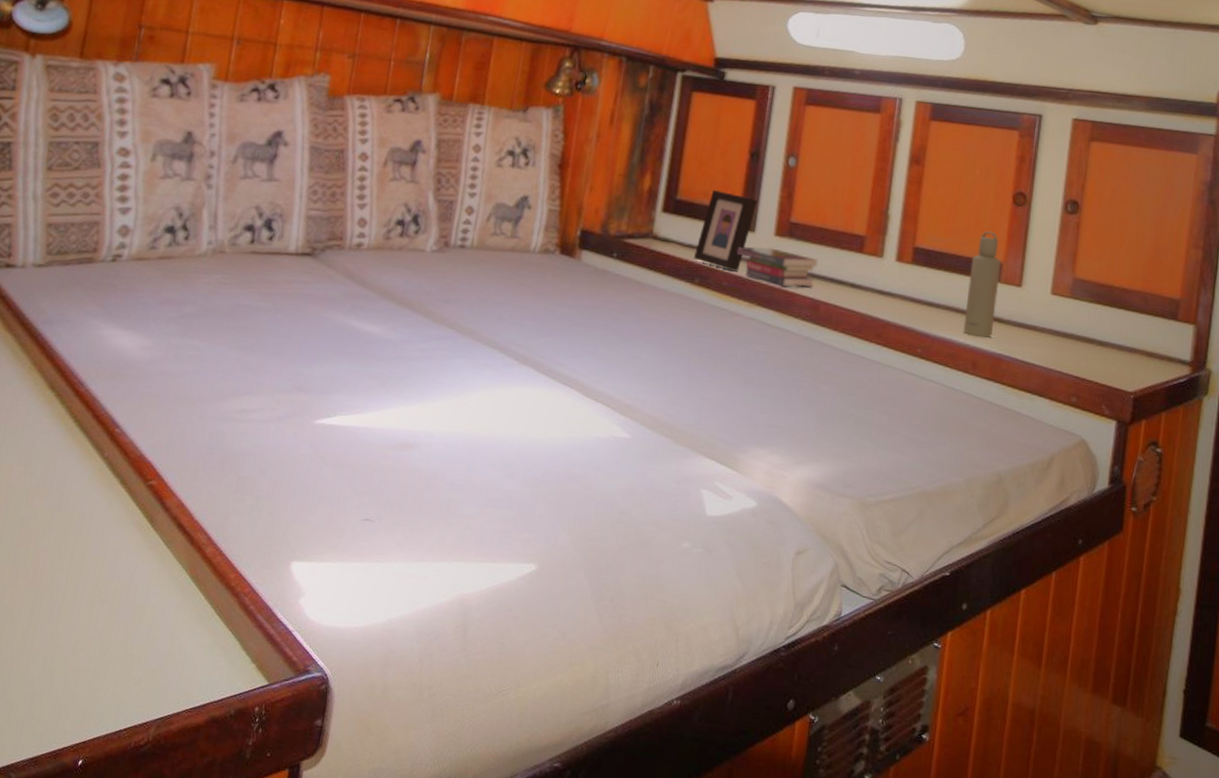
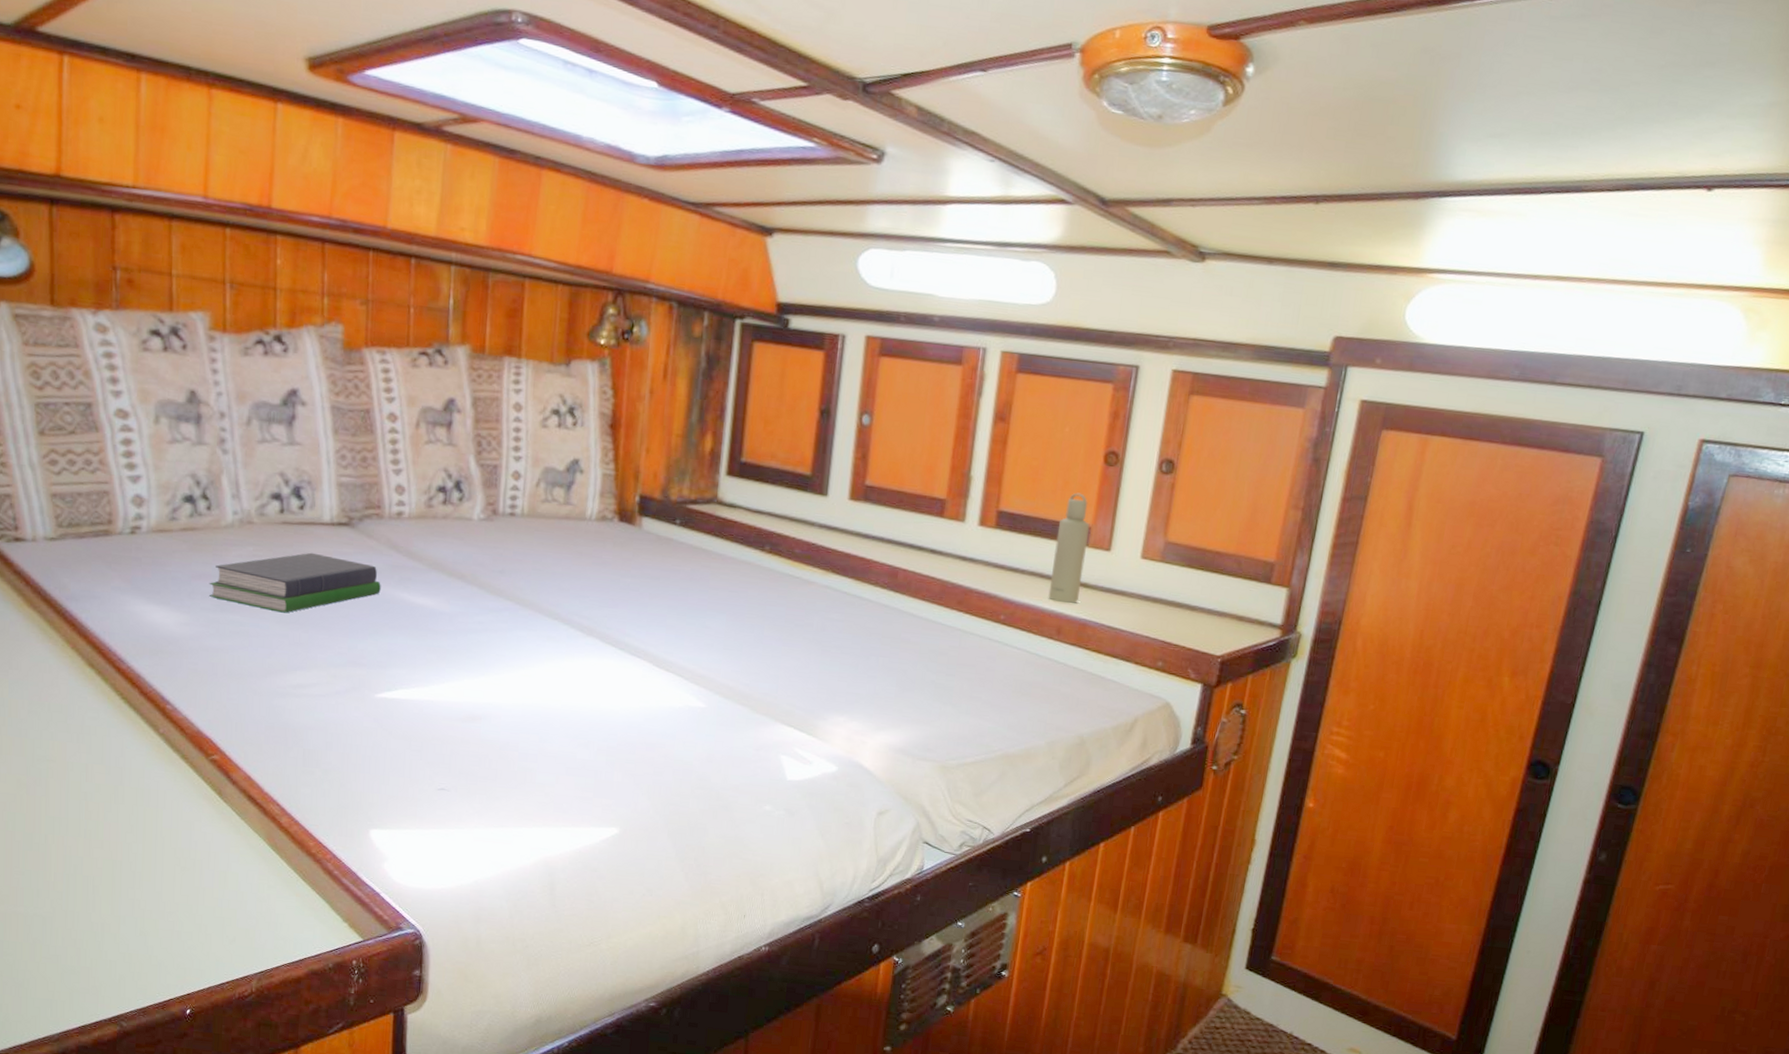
book: none [174,280,334,339] -> present [209,552,381,613]
picture frame: present [694,189,757,272] -> none [763,450,829,538]
books: present [736,246,818,287] -> none [808,511,896,554]

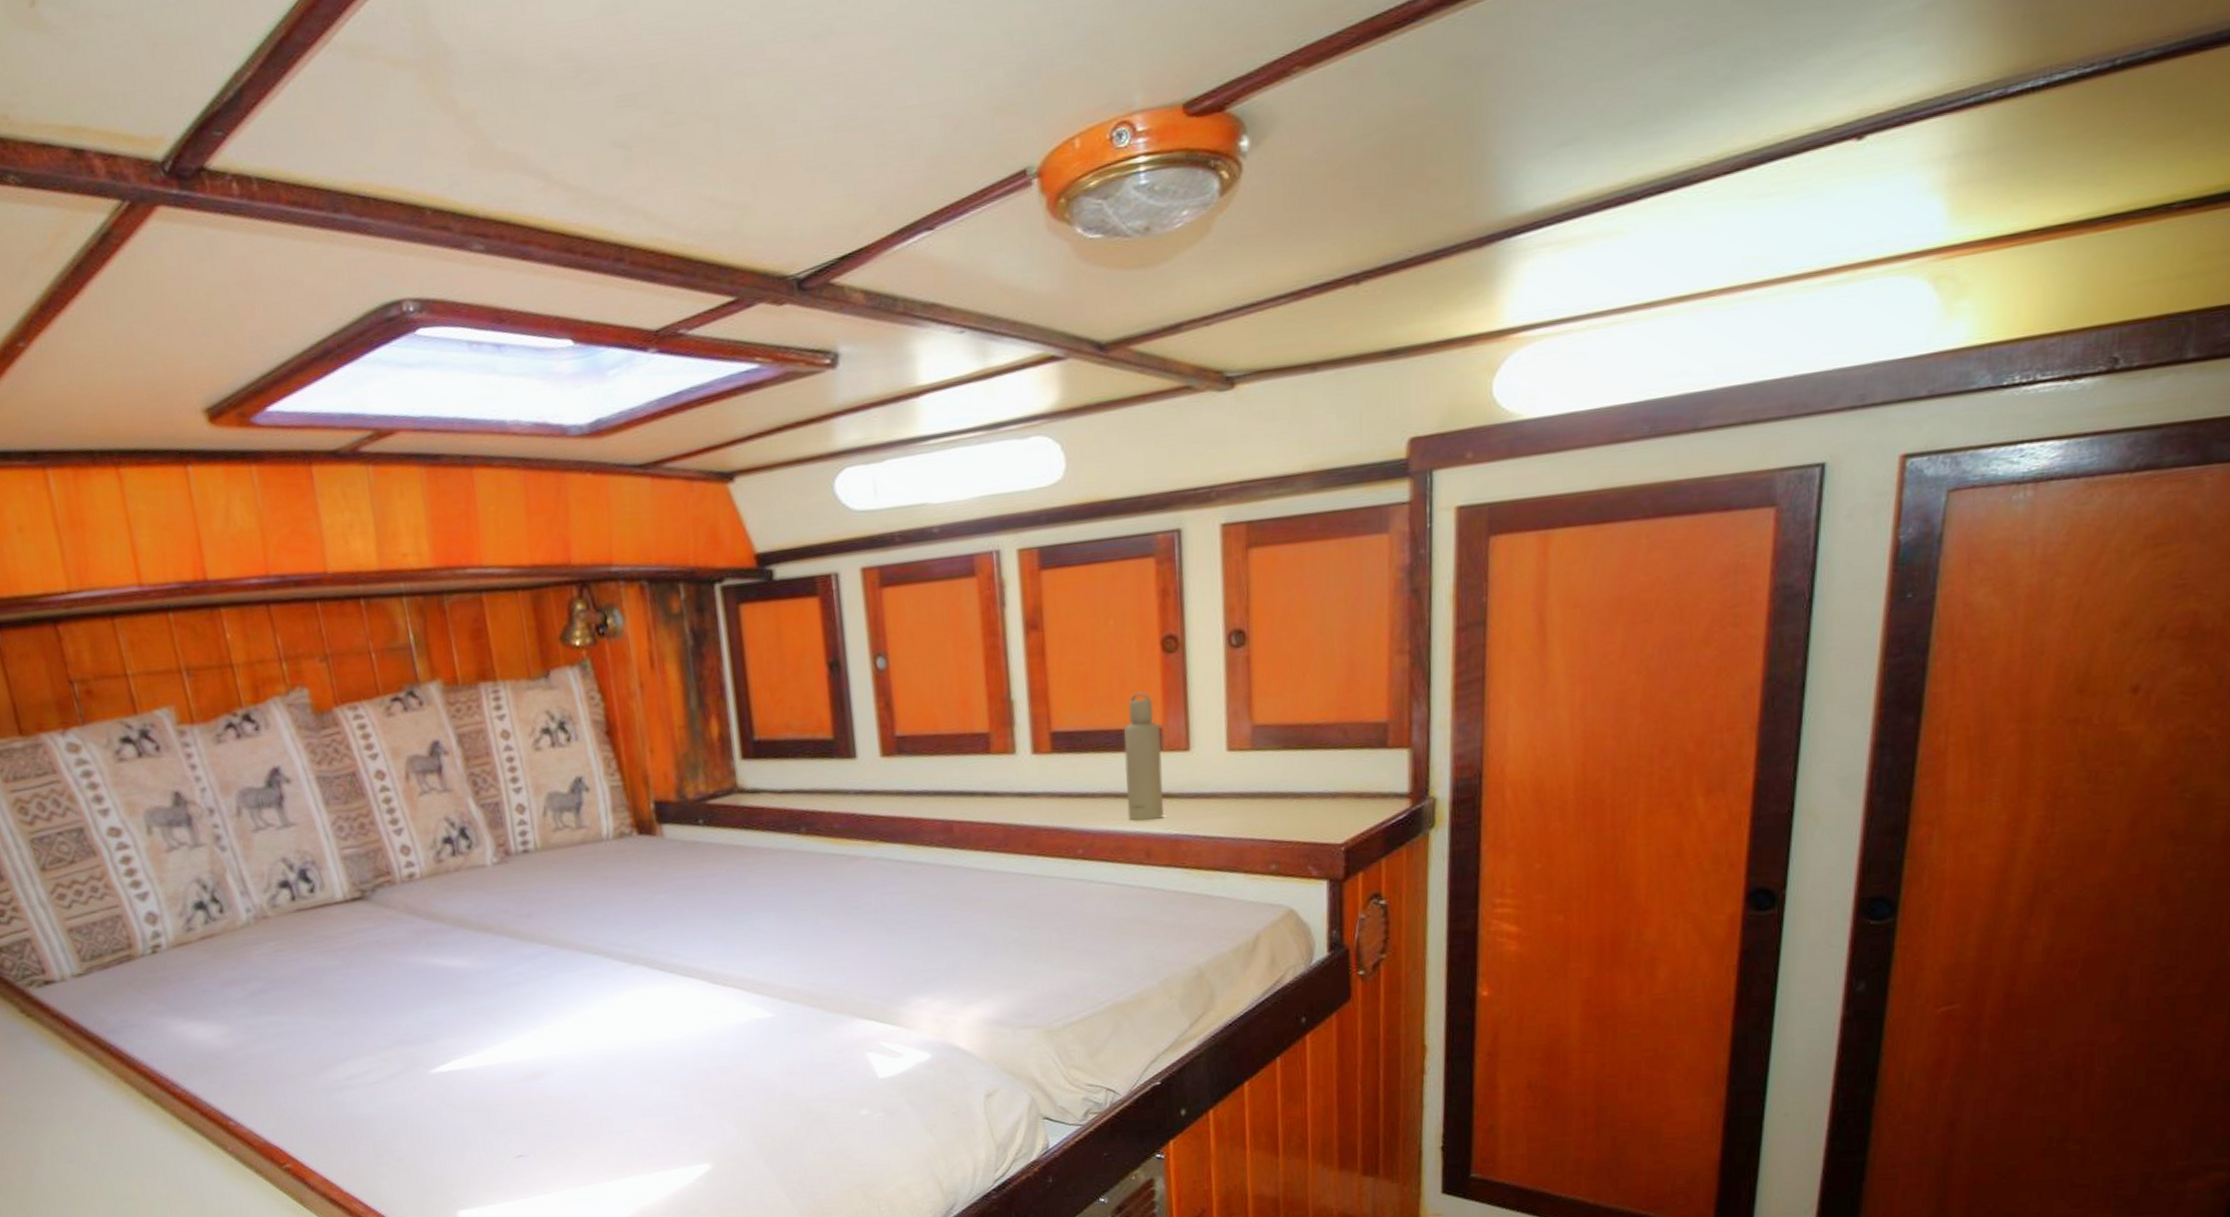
book: present [209,552,381,613] -> none [239,935,411,1005]

